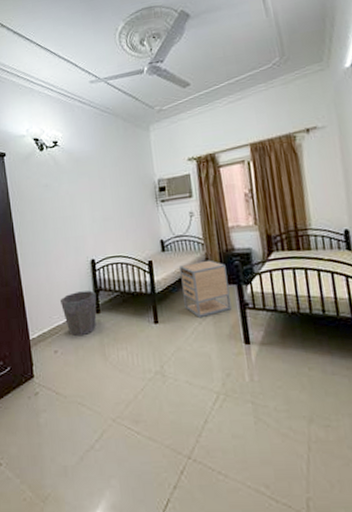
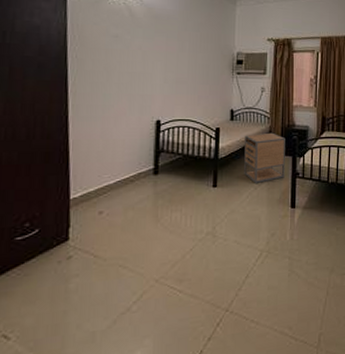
waste bin: present [60,290,97,337] -> none [114,151,157,198]

